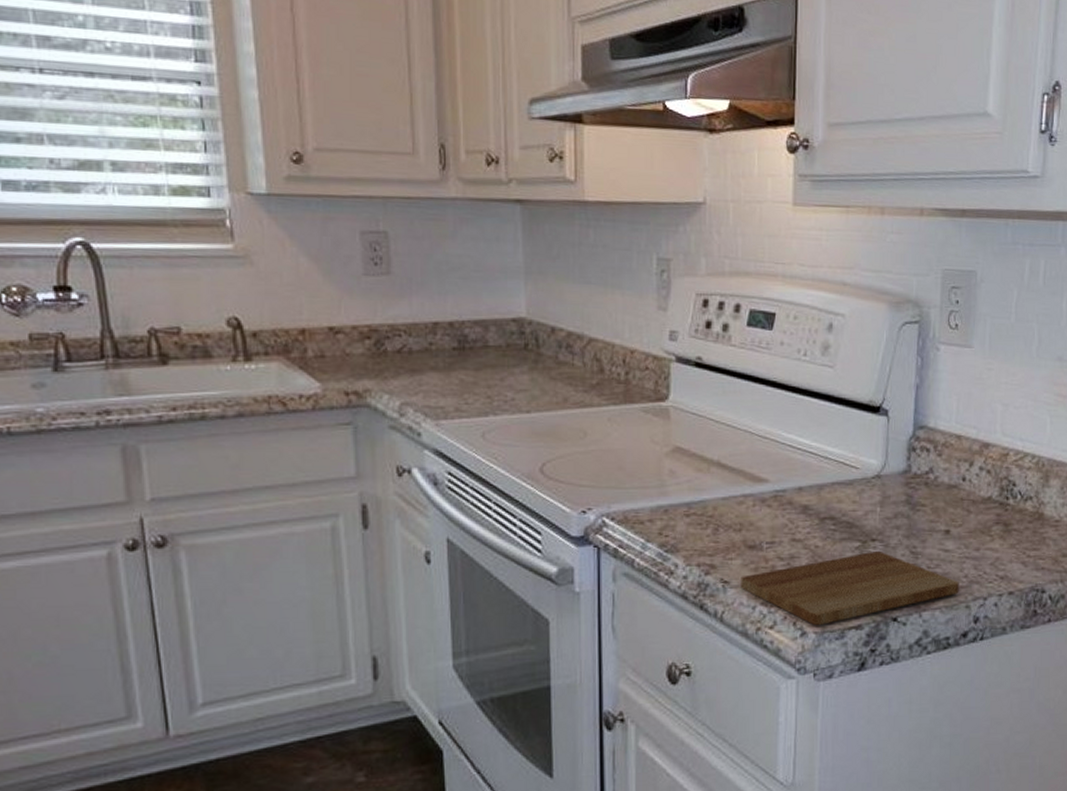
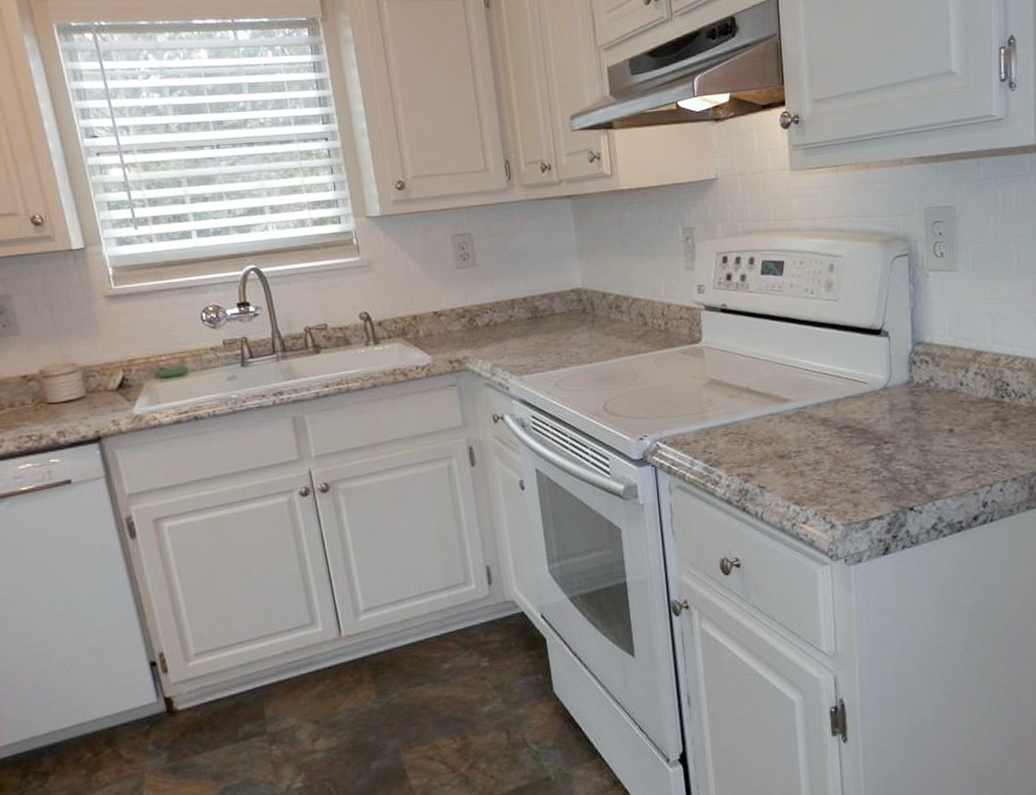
cutting board: present [740,550,959,626] -> none [775,451,967,519]

